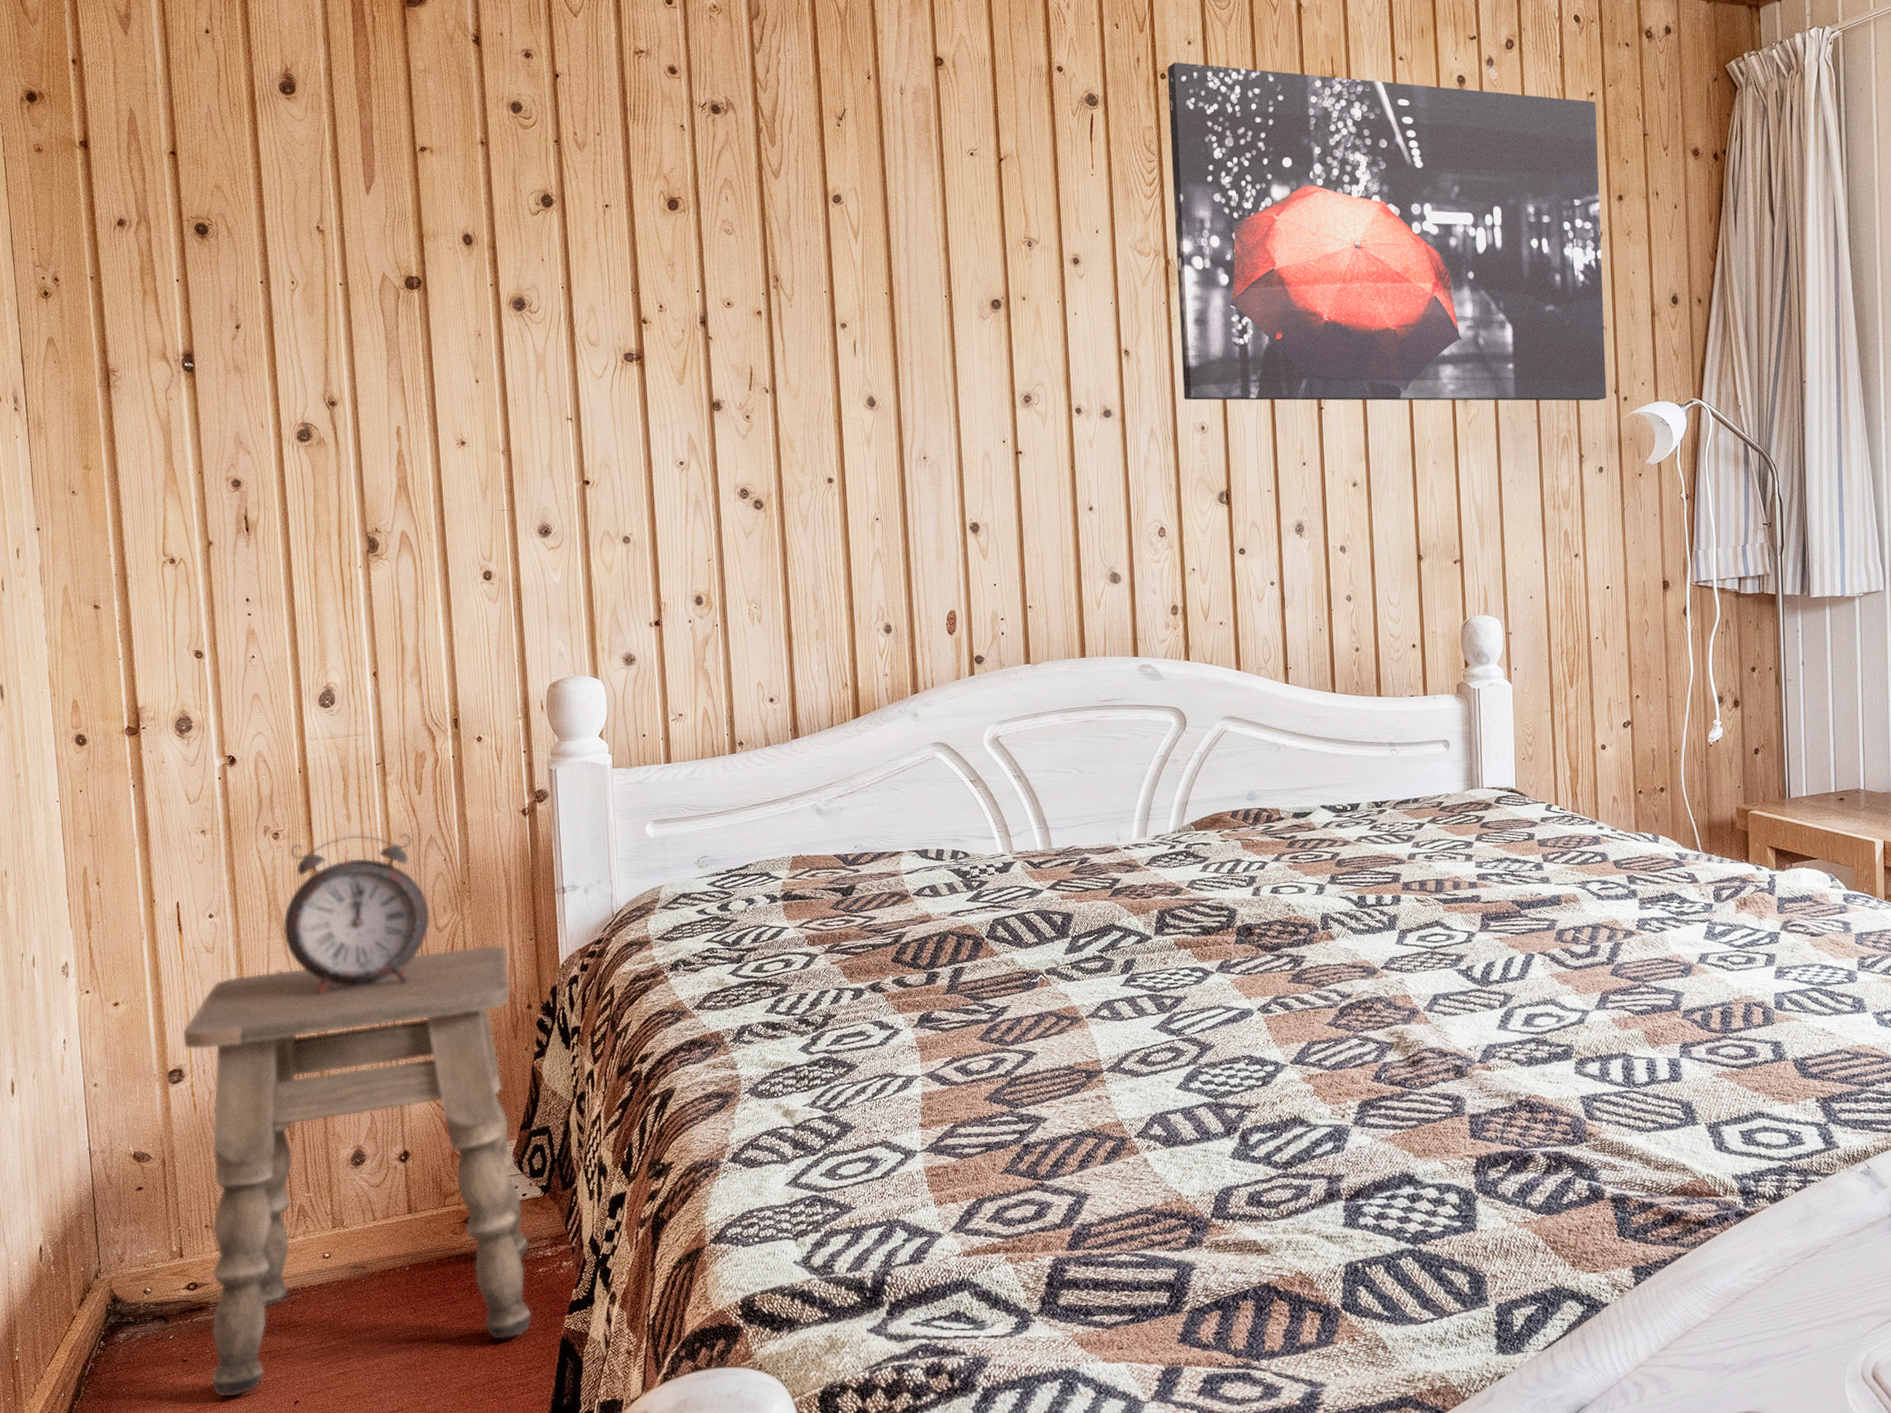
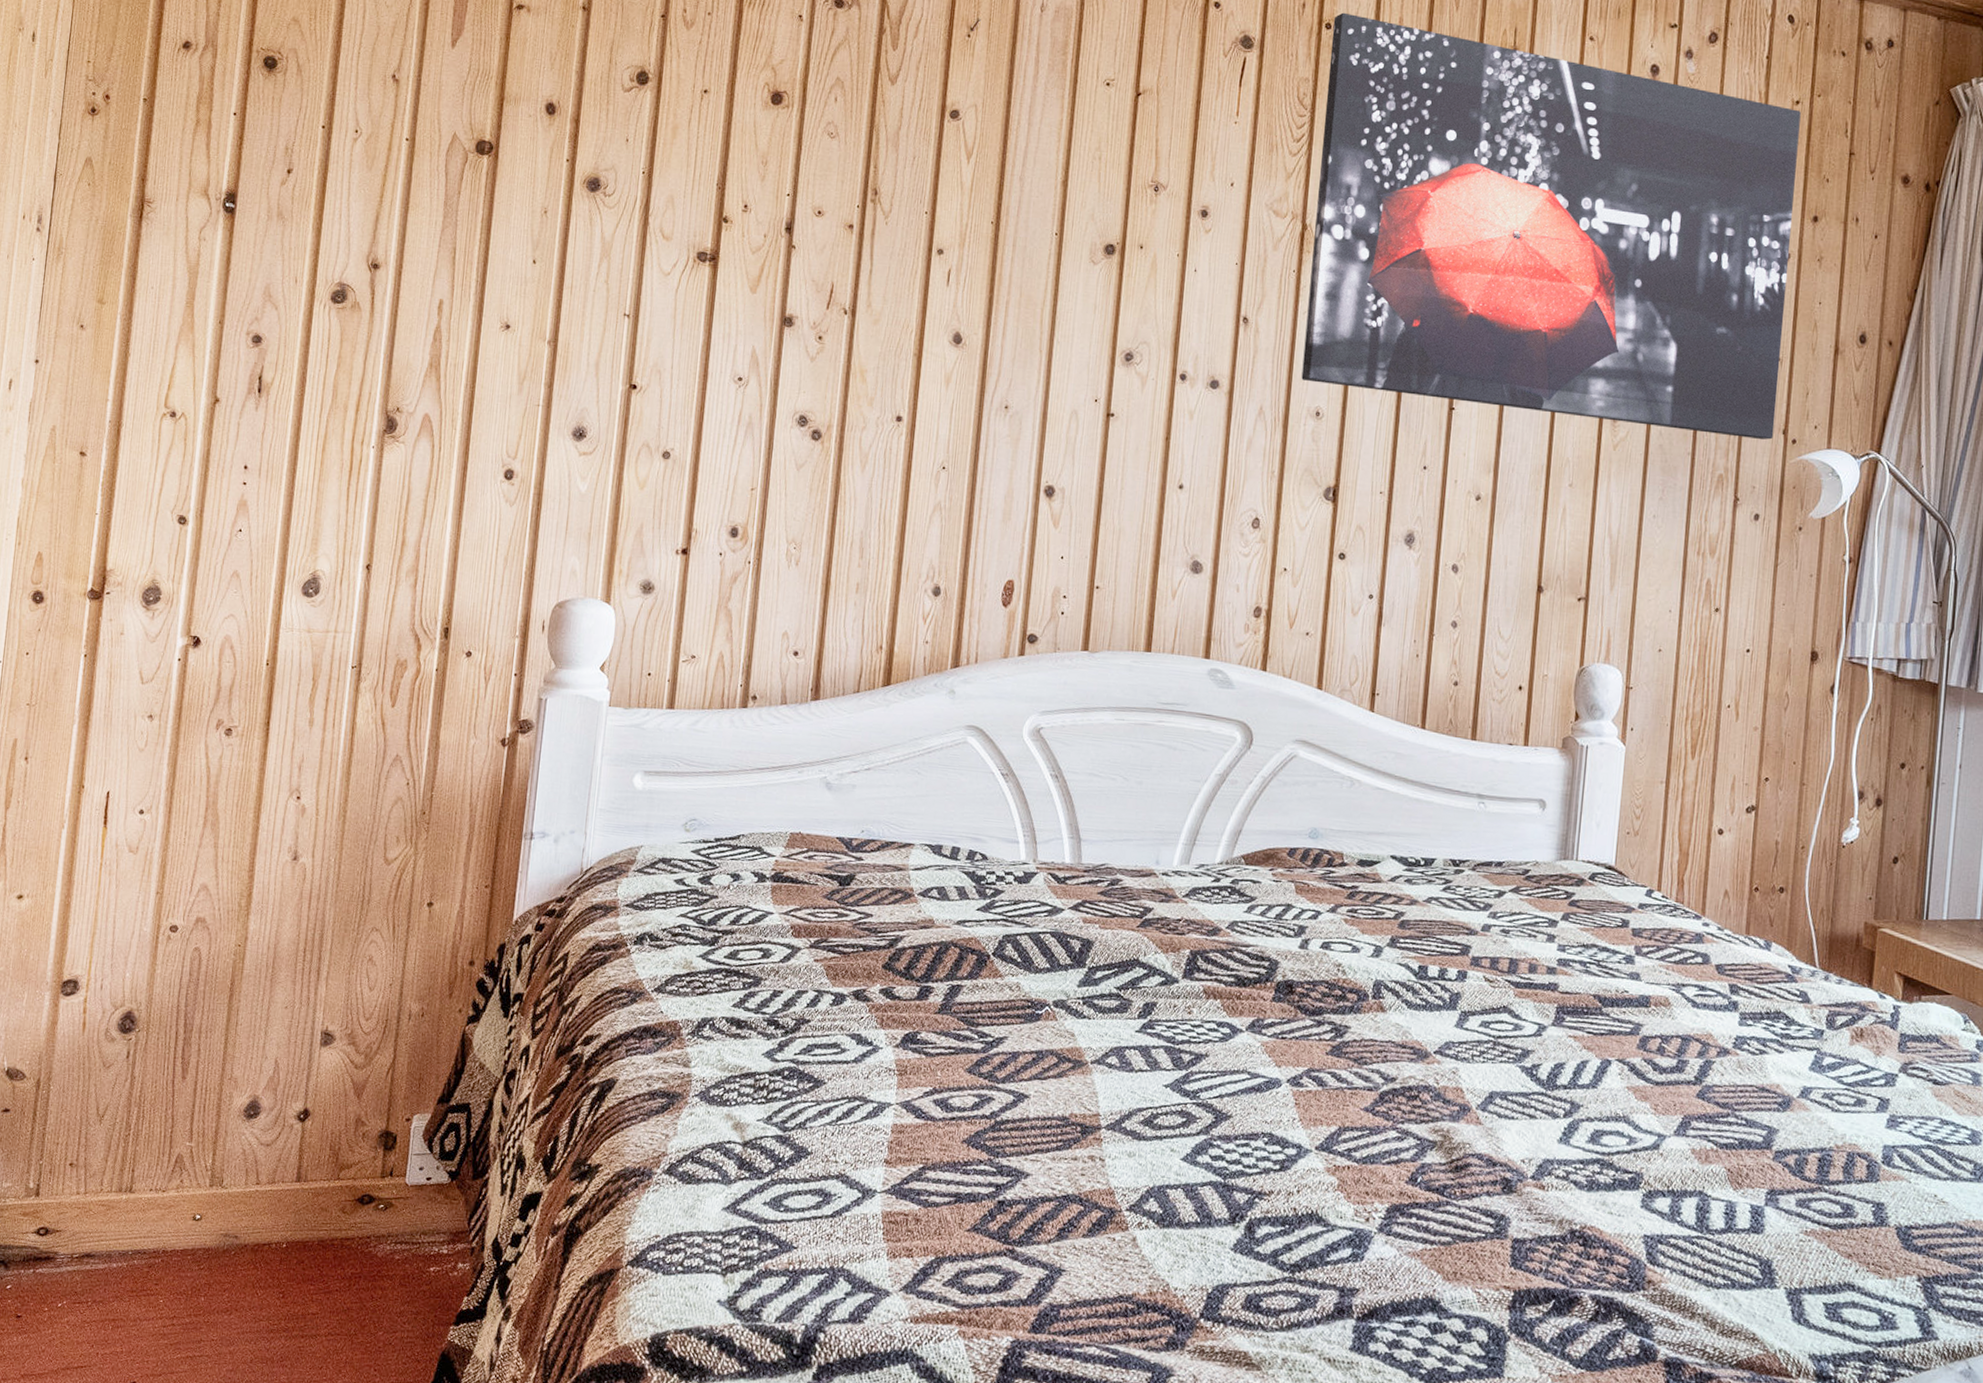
side table: present [181,945,532,1398] -> none [42,883,460,1367]
alarm clock: present [282,832,431,995] -> none [215,741,382,918]

